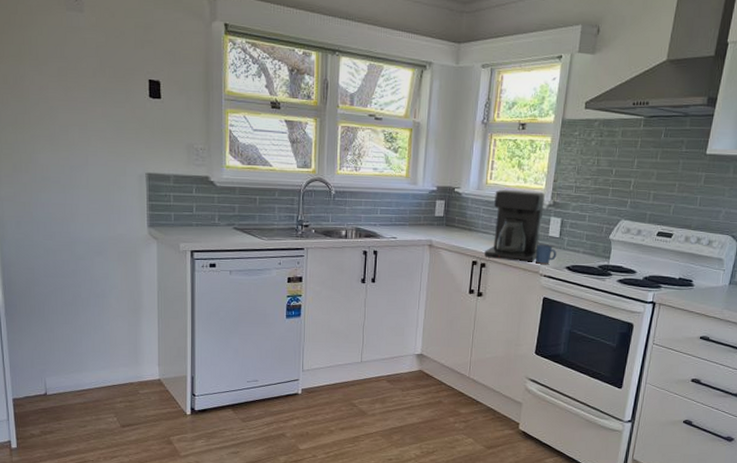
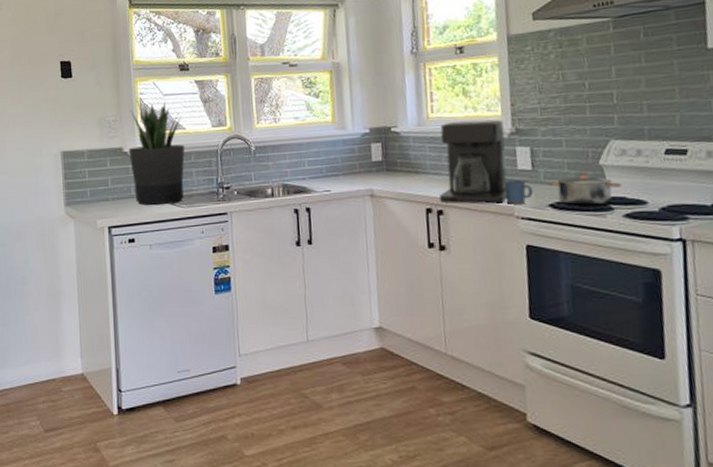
planter: none [215,129,270,235] -> present [128,98,185,205]
cooking pot: none [569,242,622,272] -> present [548,171,622,207]

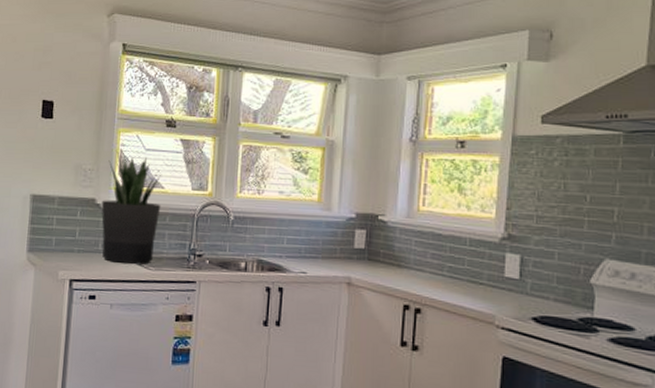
coffee maker: present [439,119,508,205] -> none [419,217,496,311]
mug: present [504,179,533,204] -> none [489,286,517,313]
cooking pot: present [548,171,622,207] -> none [535,287,611,327]

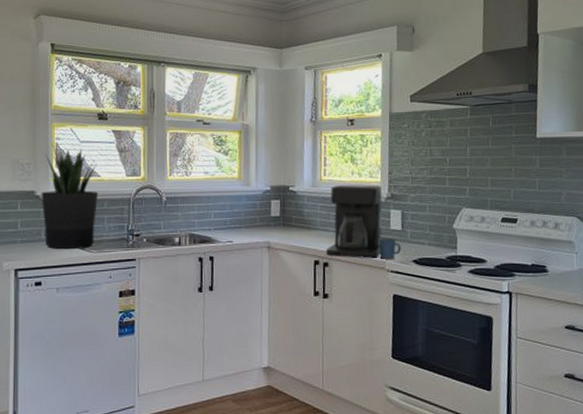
coffee maker: none [419,217,496,311] -> present [326,184,382,259]
mug: none [489,286,517,313] -> present [379,238,401,259]

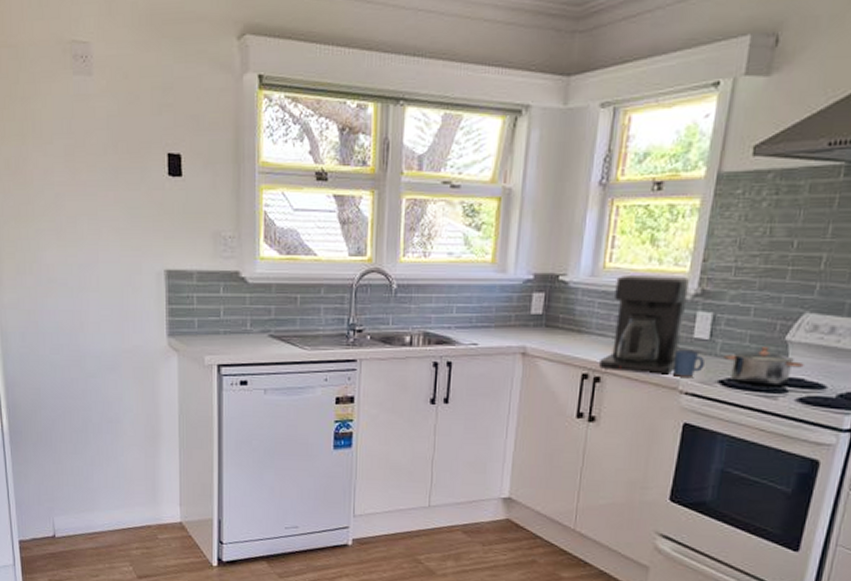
planter: present [41,143,99,249] -> none [246,210,315,344]
cooking pot: none [414,233,469,263] -> present [724,345,804,387]

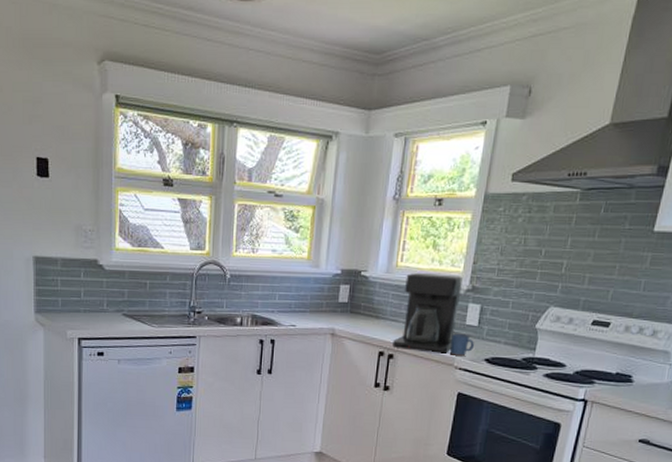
cooking pot: present [724,345,804,387] -> none [489,332,550,365]

